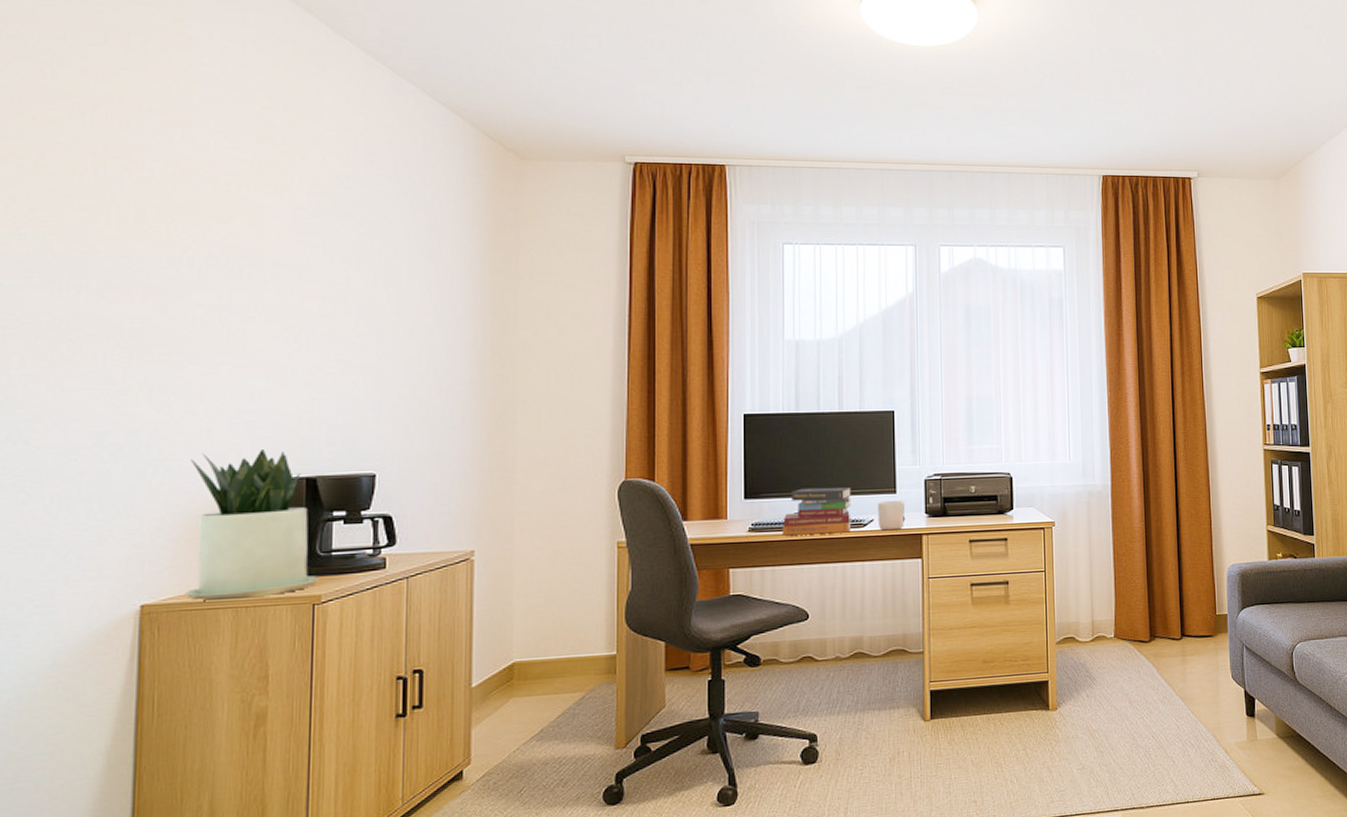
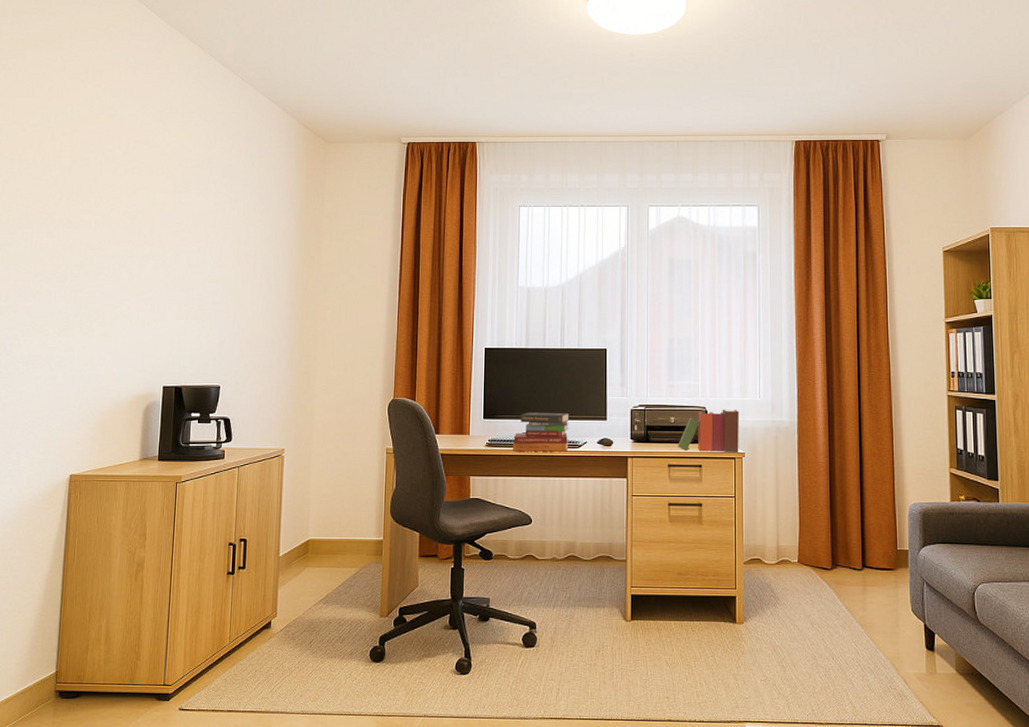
planter: present [185,450,319,602] -> none [97,364,181,476]
mug: present [877,500,905,531] -> none [590,426,613,452]
books: none [979,473,1048,524] -> present [678,409,739,454]

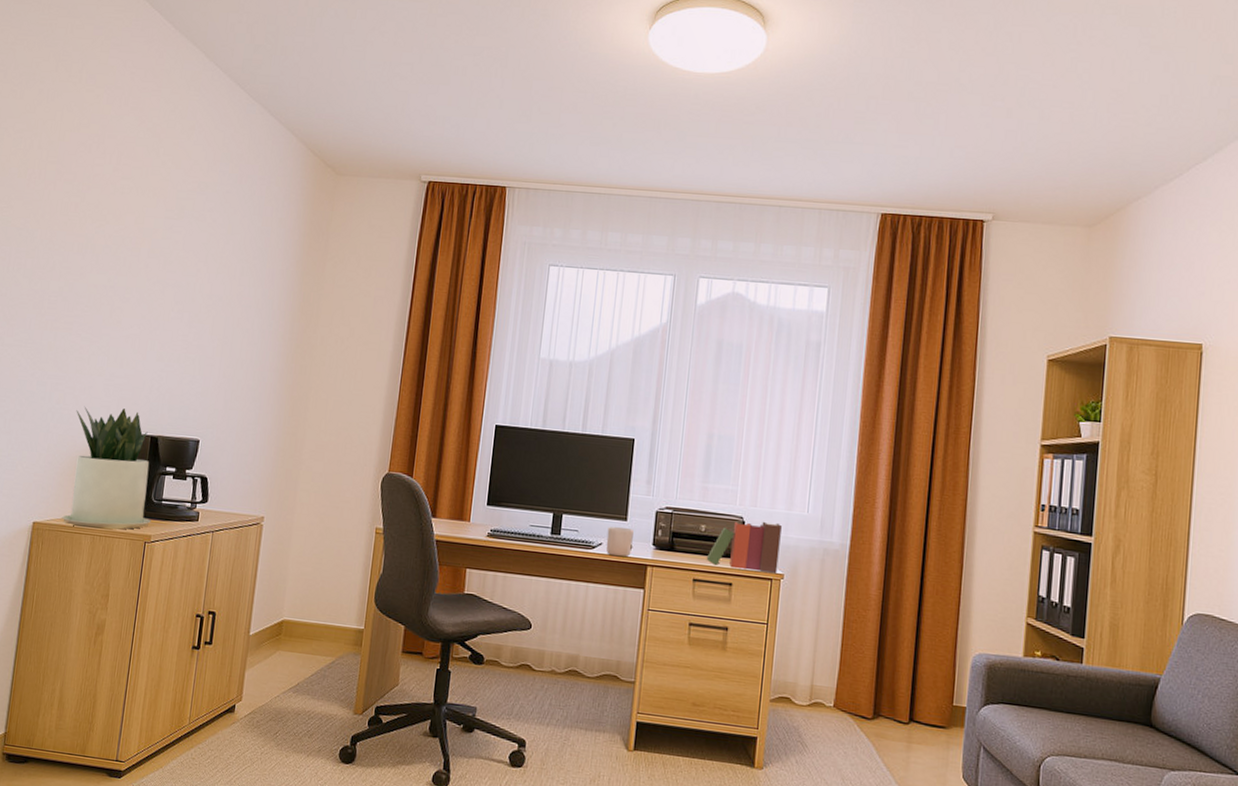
planter: none [97,364,181,476] -> present [62,406,151,530]
books: present [512,412,569,452] -> none [516,502,585,552]
mug: none [590,426,613,452] -> present [606,526,634,557]

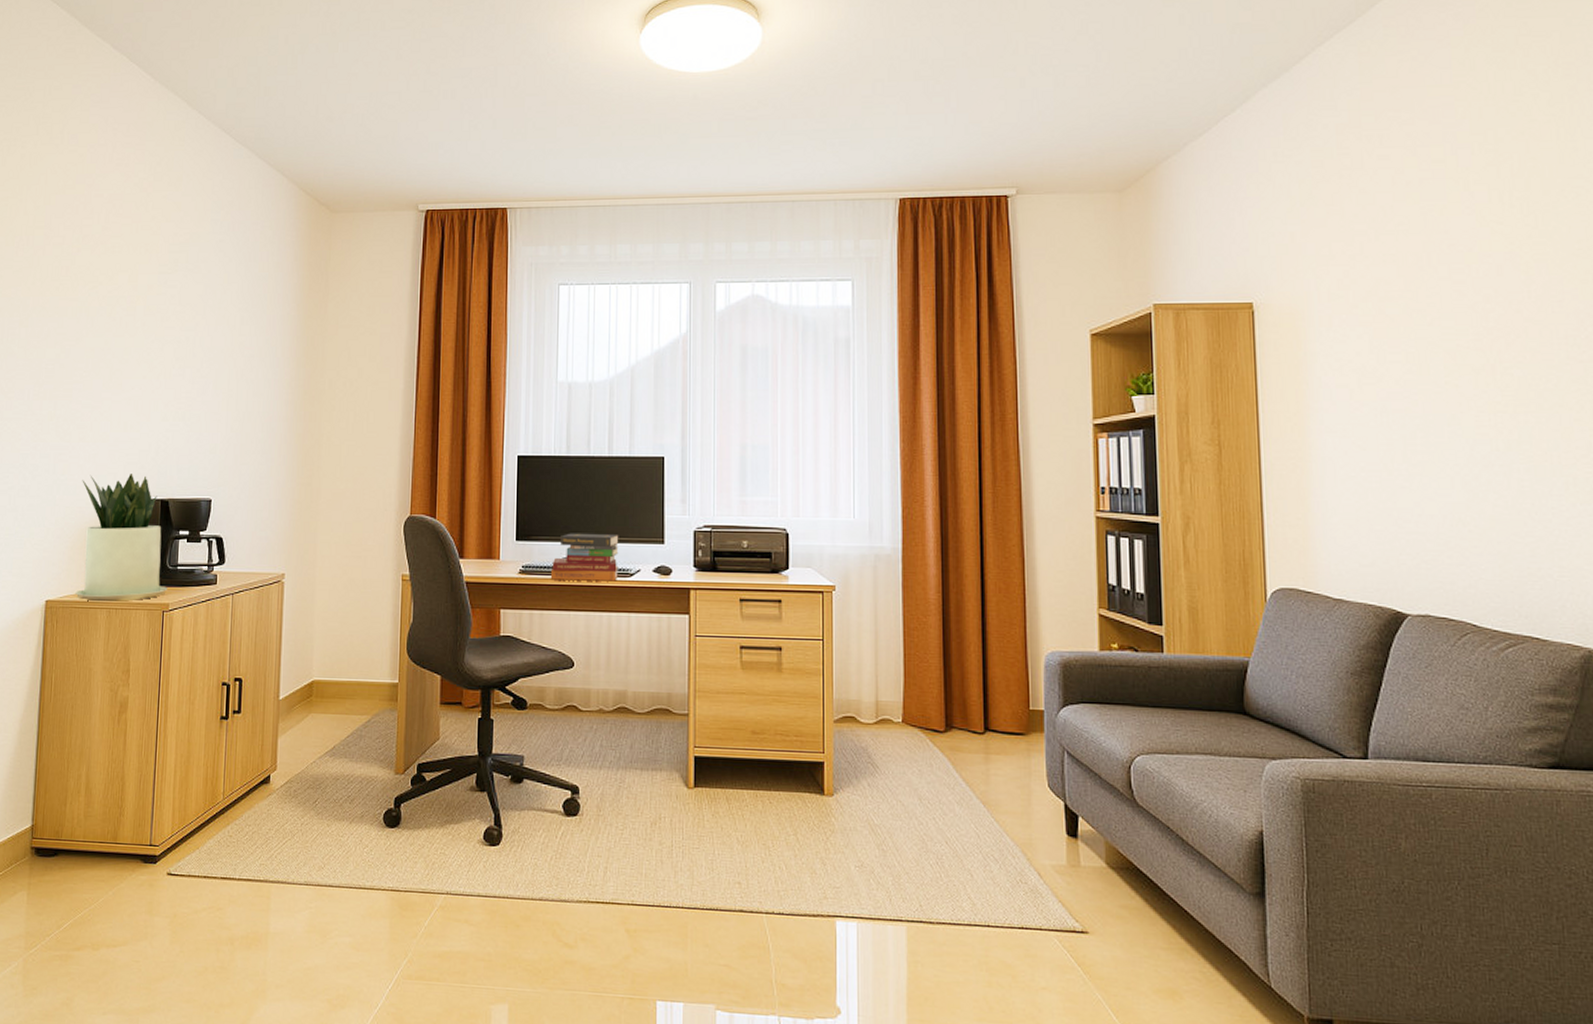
books: none [516,502,585,552] -> present [550,533,619,581]
mug: present [606,526,634,557] -> none [644,550,672,583]
books: present [706,521,782,574] -> none [751,531,828,586]

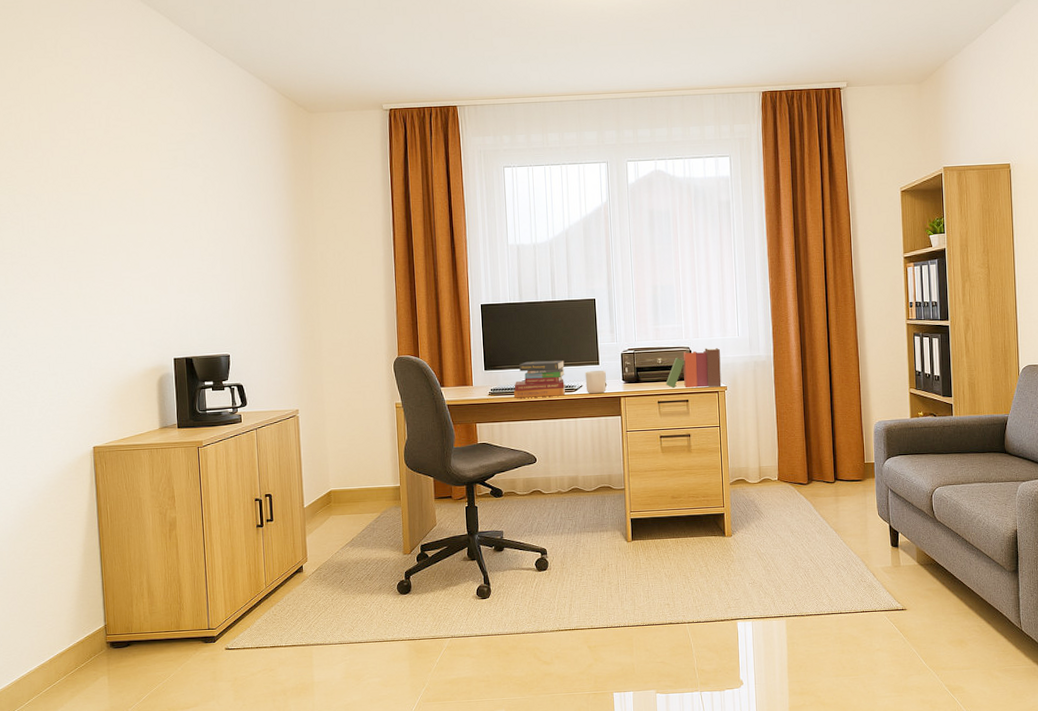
planter: present [75,474,168,602] -> none [113,338,200,445]
mug: none [644,550,672,583] -> present [585,370,607,394]
books: none [751,531,828,586] -> present [665,347,722,388]

